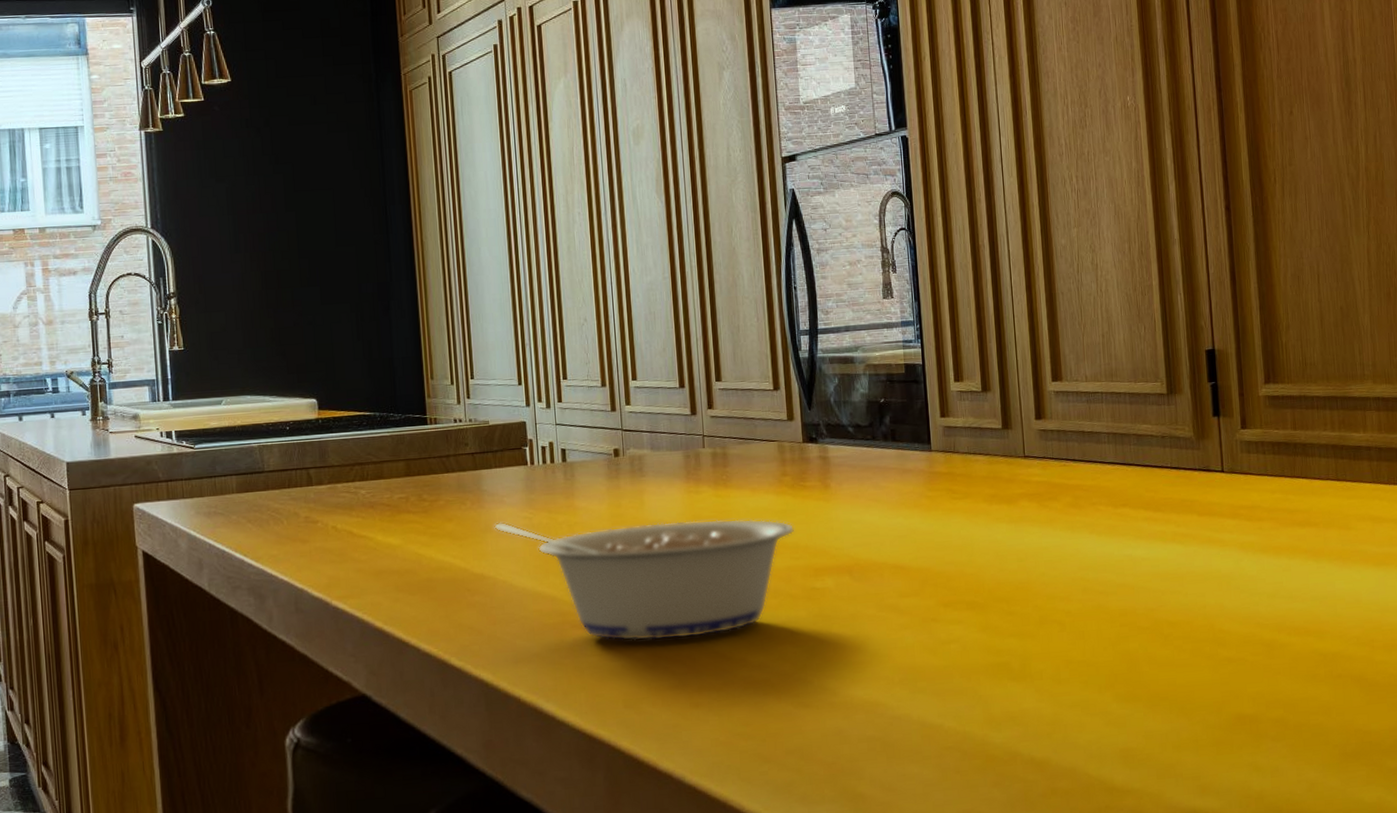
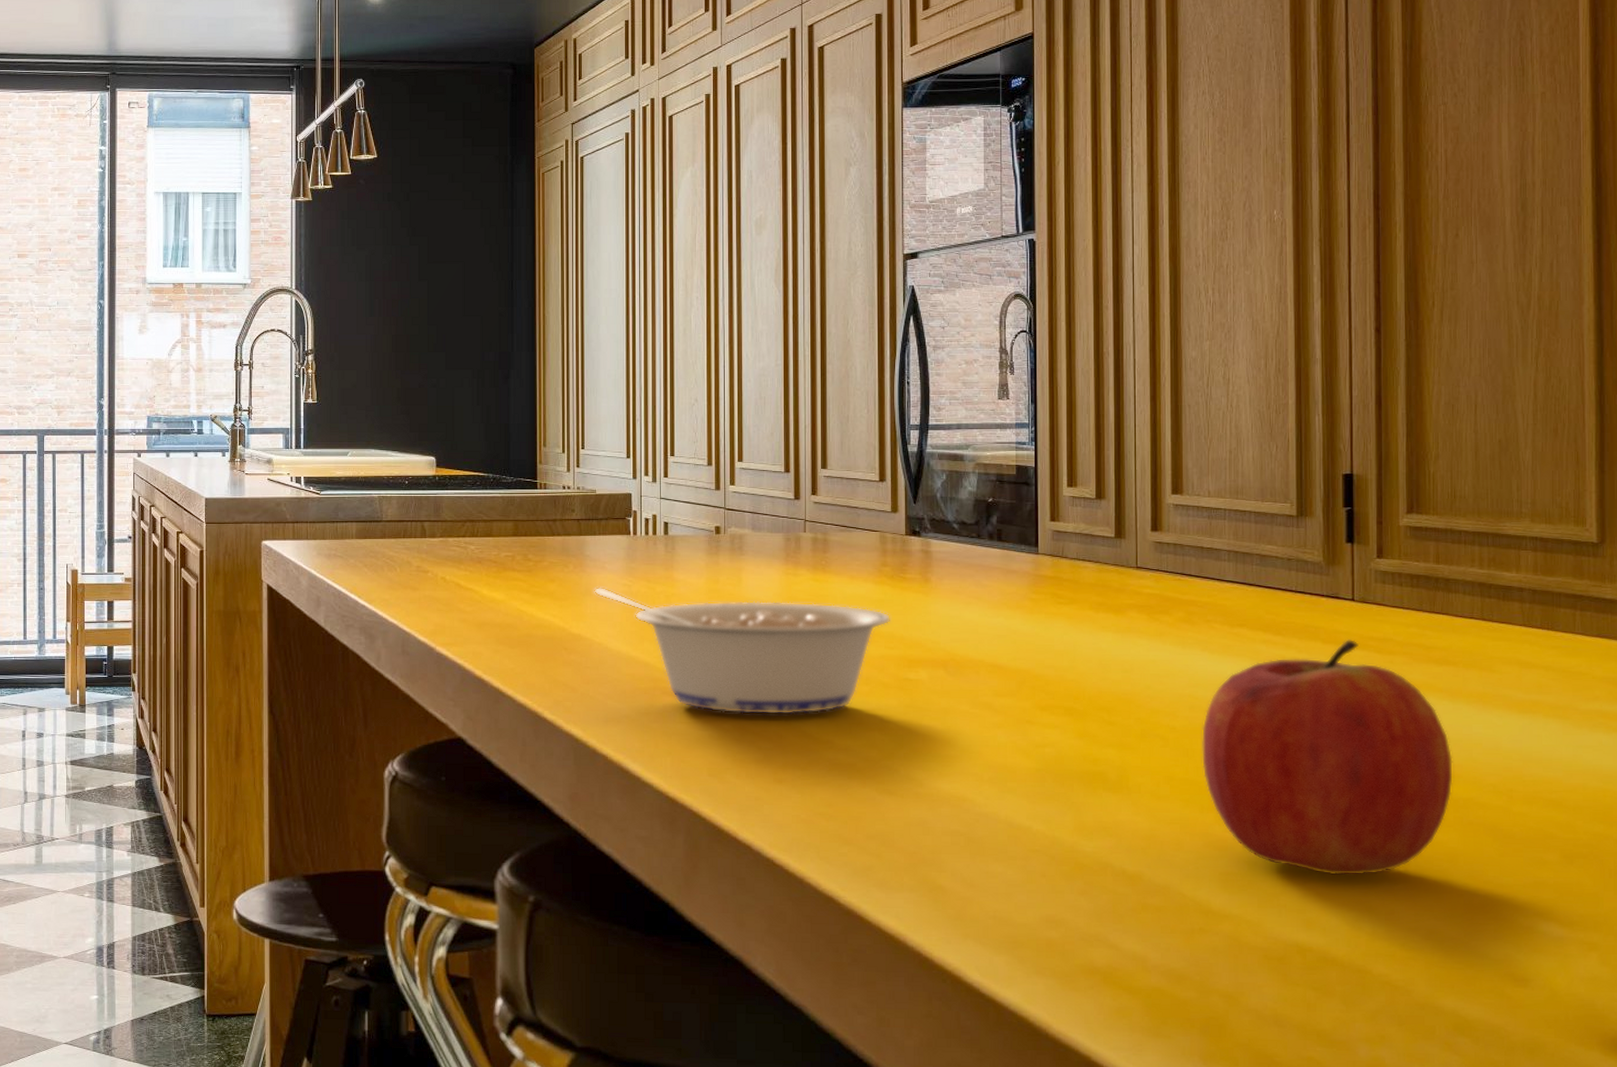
fruit: none [1095,510,1322,740] -> present [1202,640,1453,875]

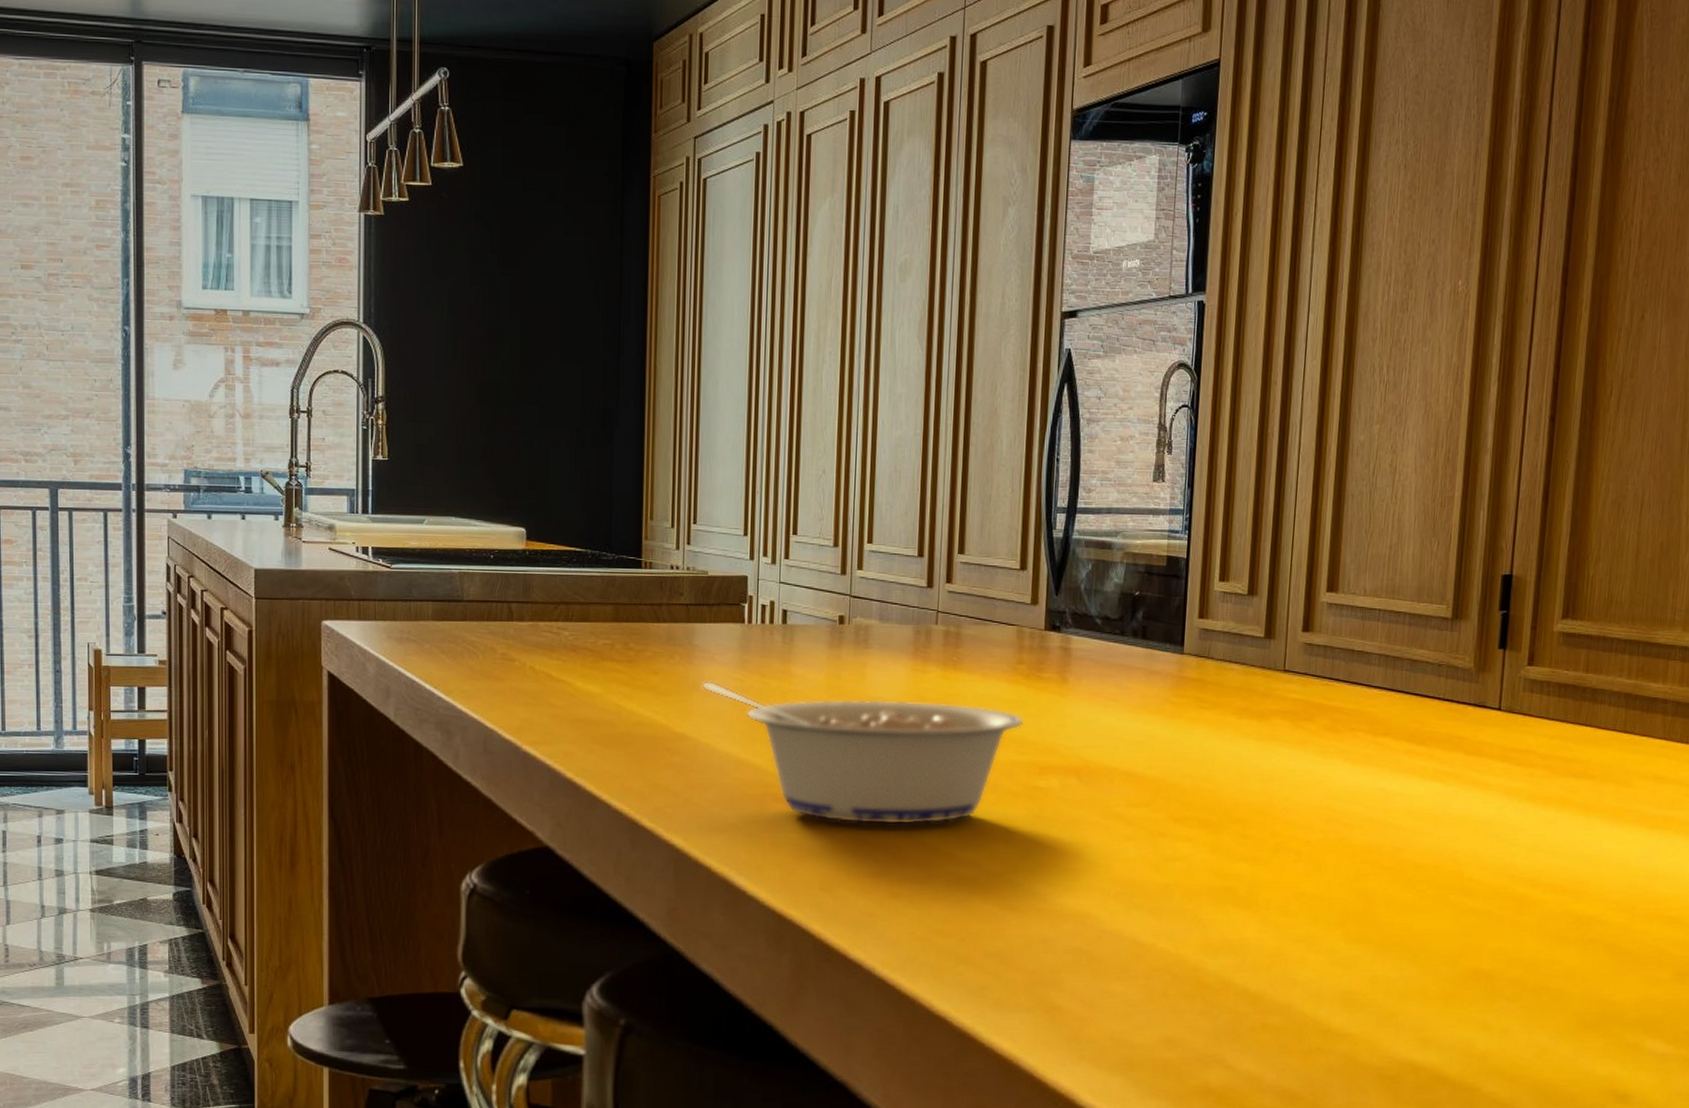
fruit: present [1202,640,1453,875] -> none [1333,751,1581,993]

